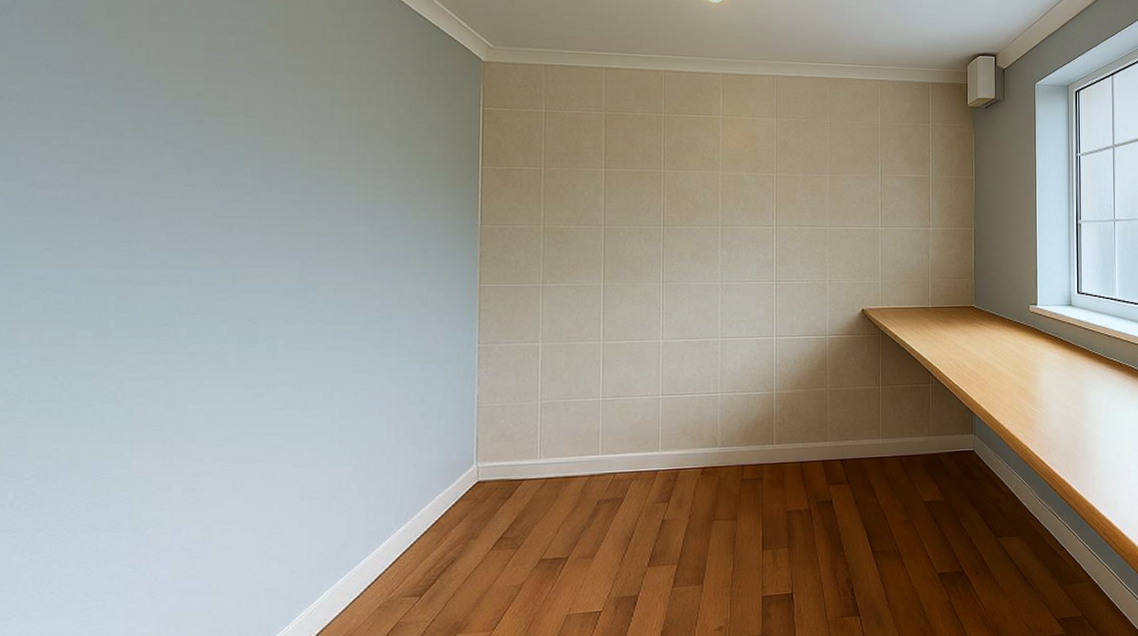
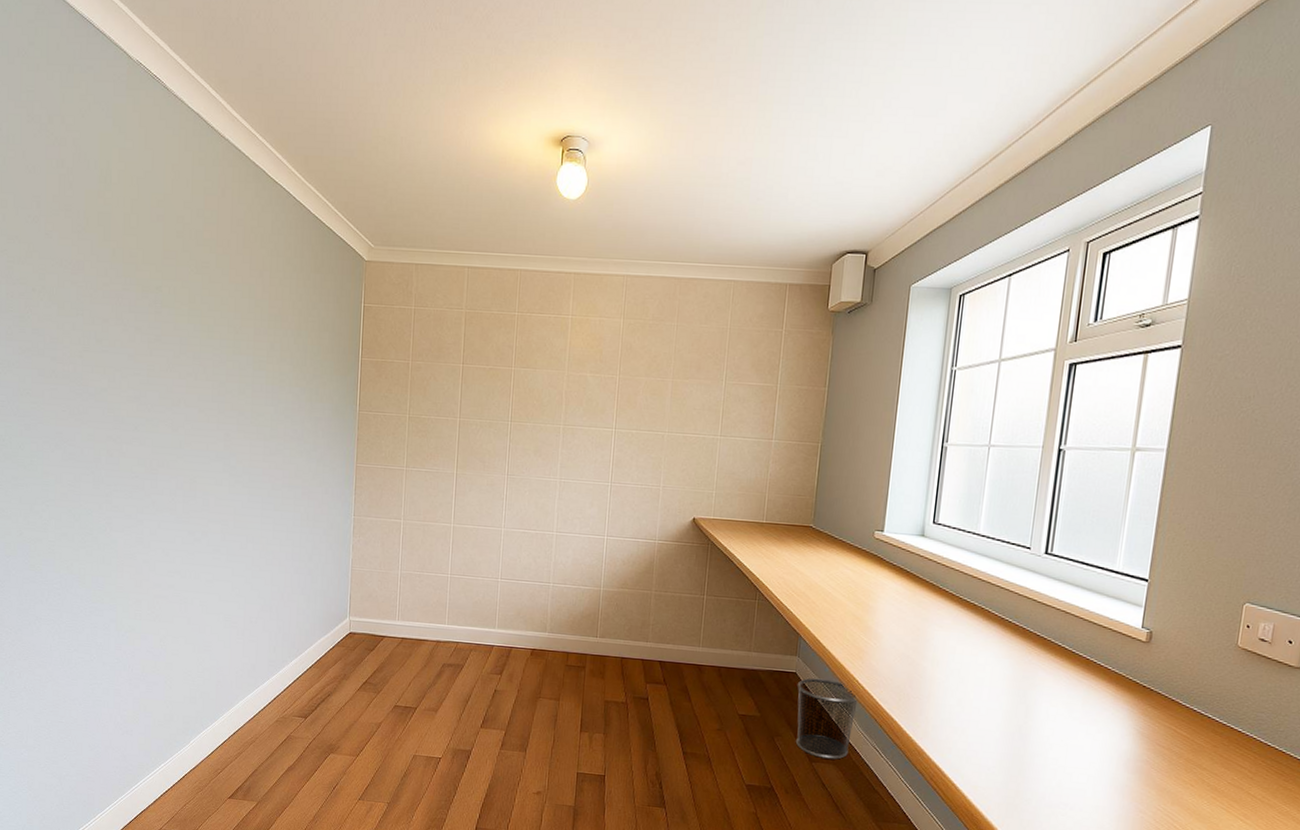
waste bin: none [976,452,1032,532] -> present [795,677,858,760]

